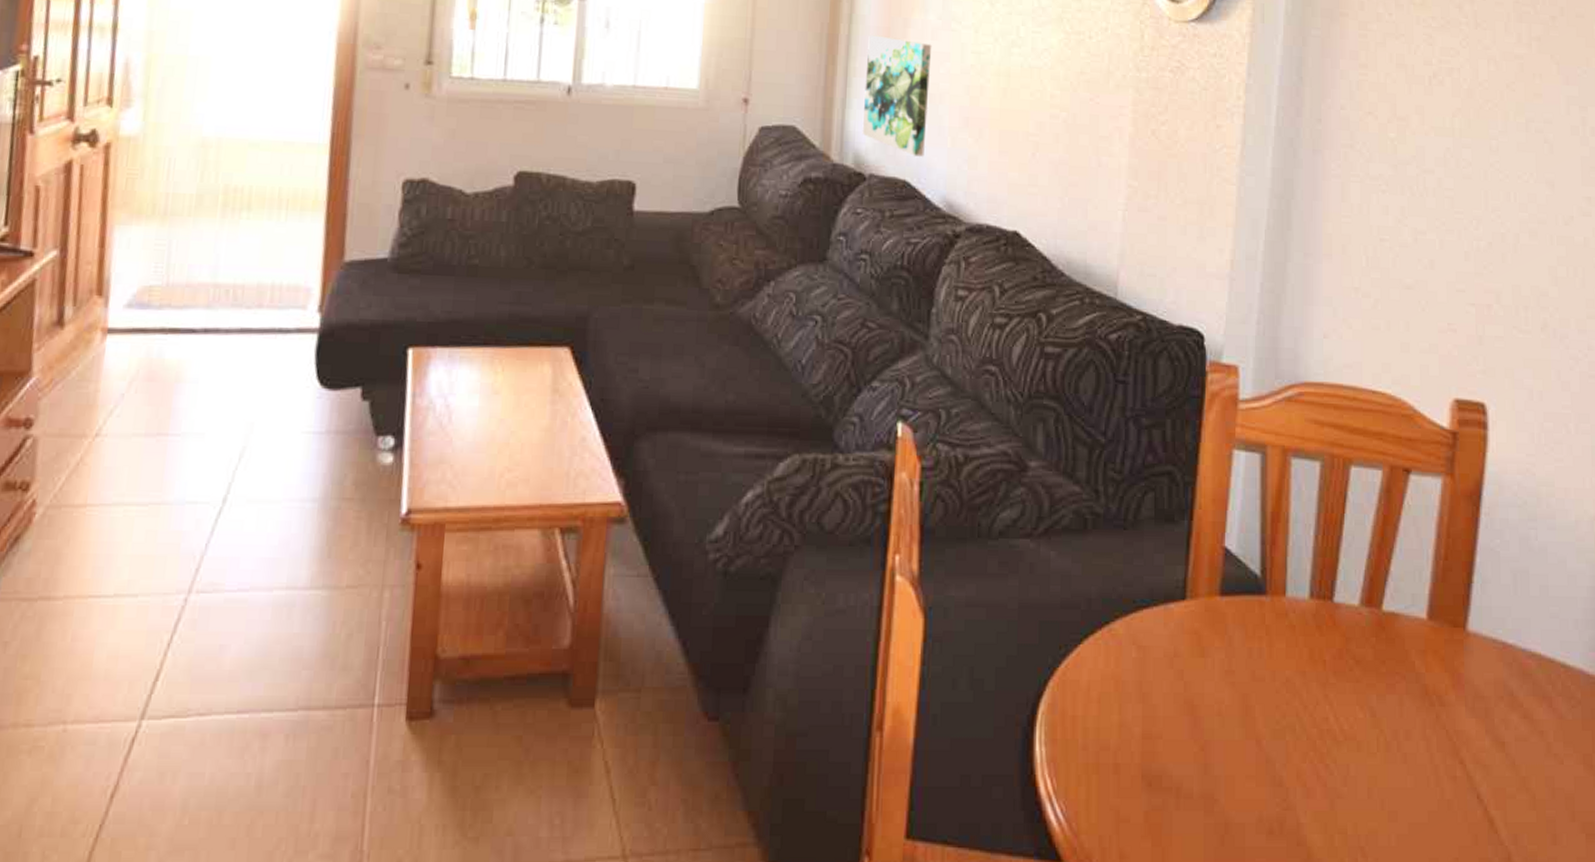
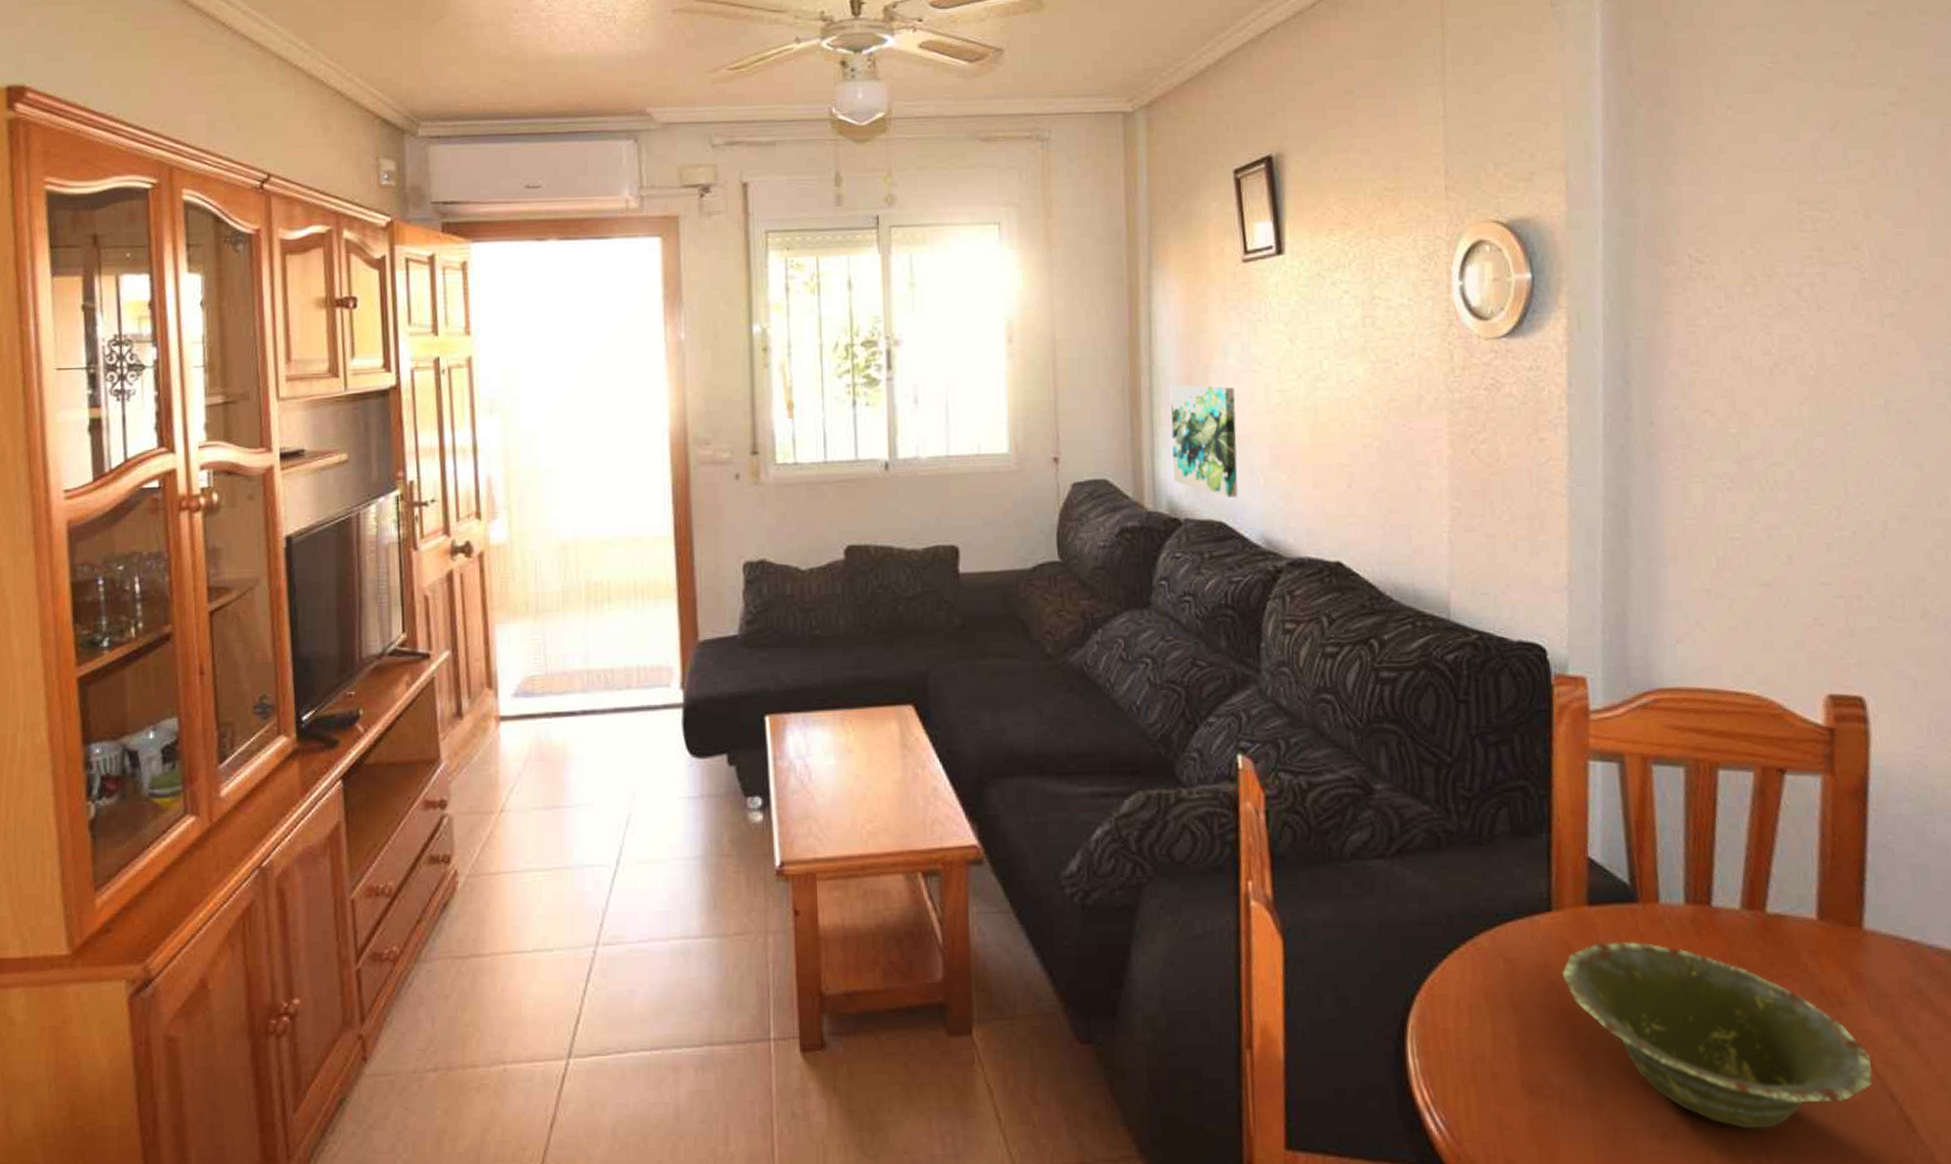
dish: none [1190,634,1464,827] -> present [1562,942,1873,1129]

